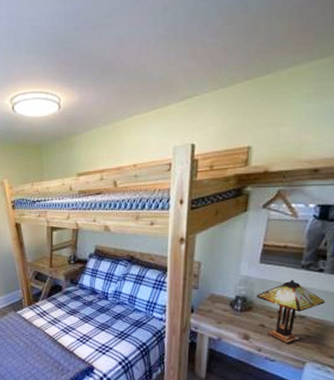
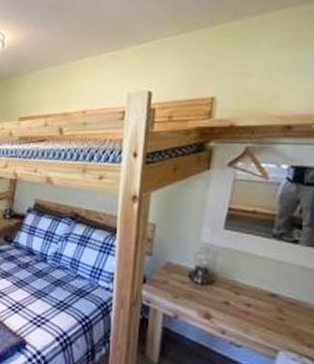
table lamp: present [256,279,325,343] -> none [220,250,300,326]

